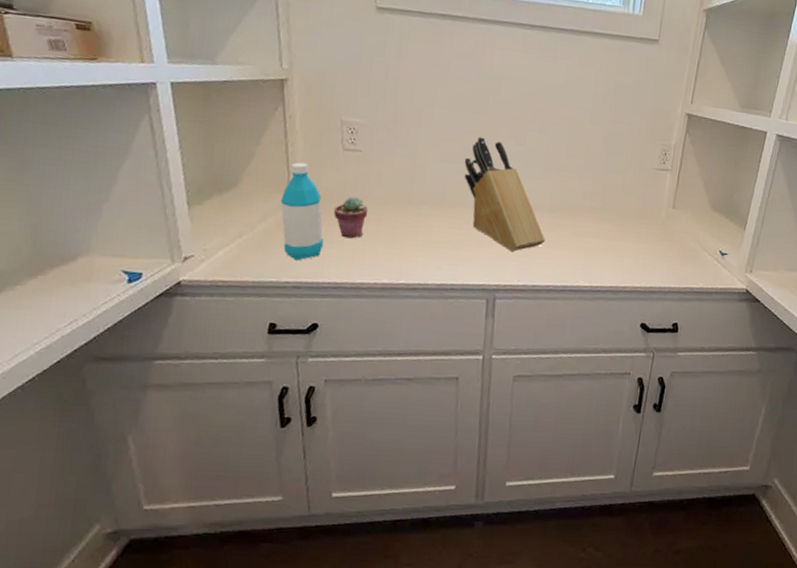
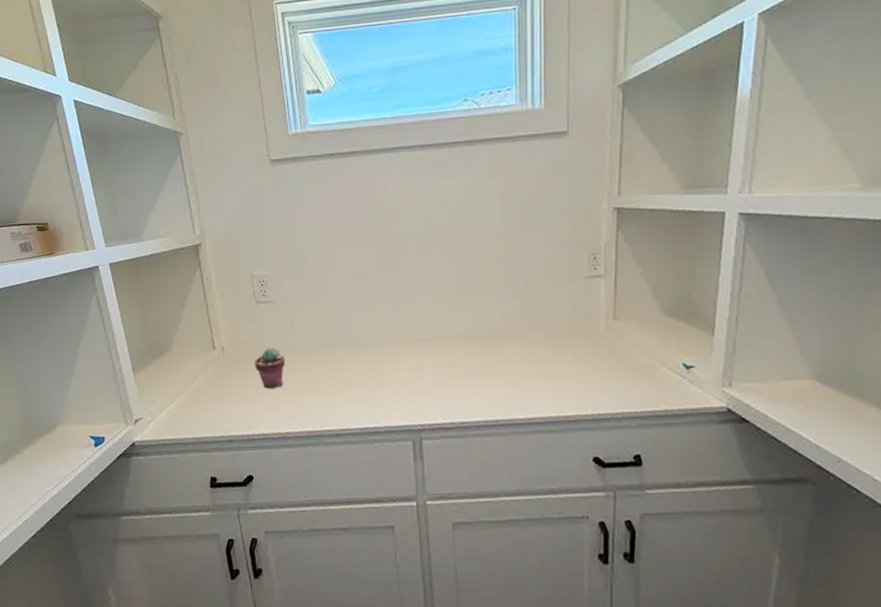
water bottle: present [280,162,324,261] -> none [207,320,250,415]
knife block: present [464,136,546,252] -> none [371,270,468,387]

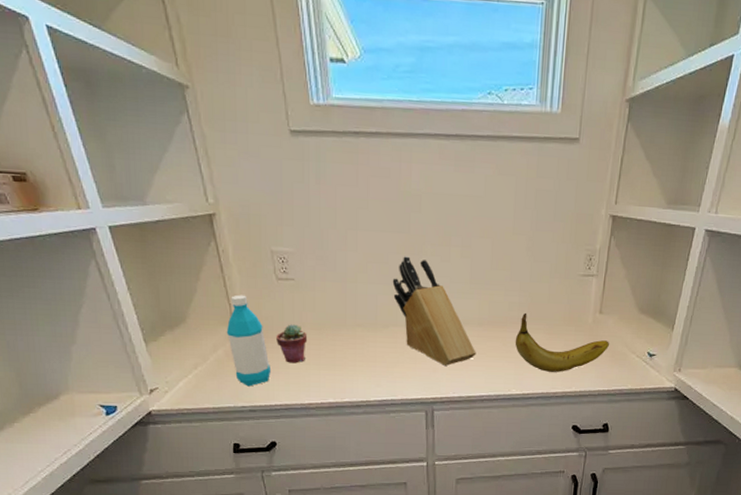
water bottle: none [207,320,250,415] -> present [226,294,272,387]
knife block: none [371,270,468,387] -> present [392,256,476,366]
banana: none [512,323,630,391] -> present [515,312,609,372]

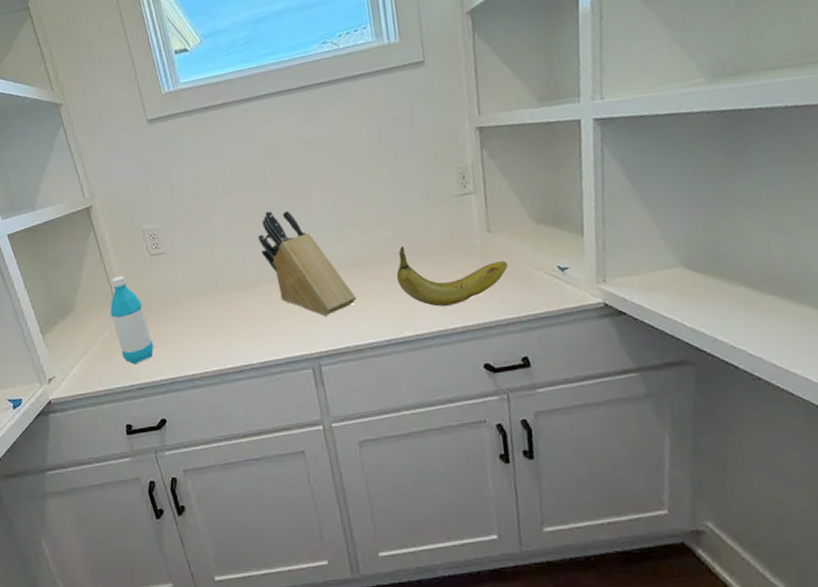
potted succulent: present [276,324,308,364] -> none [155,296,185,336]

